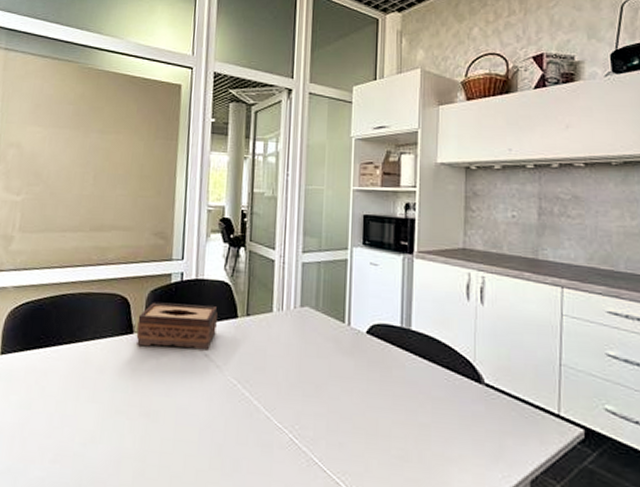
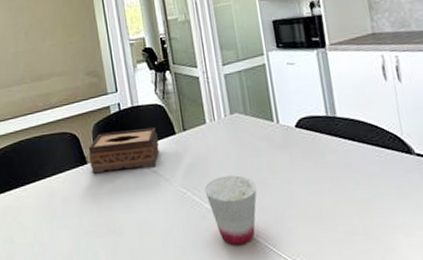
cup: none [257,373,314,454] -> present [204,175,257,246]

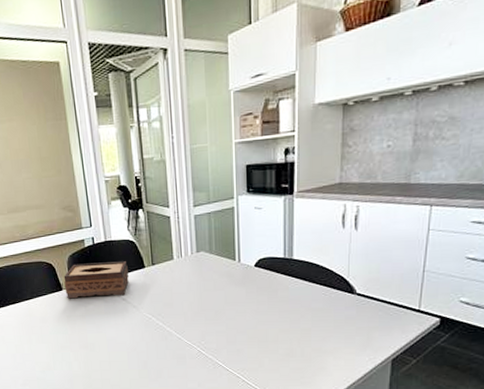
cup: present [204,175,257,246] -> none [167,305,214,362]

